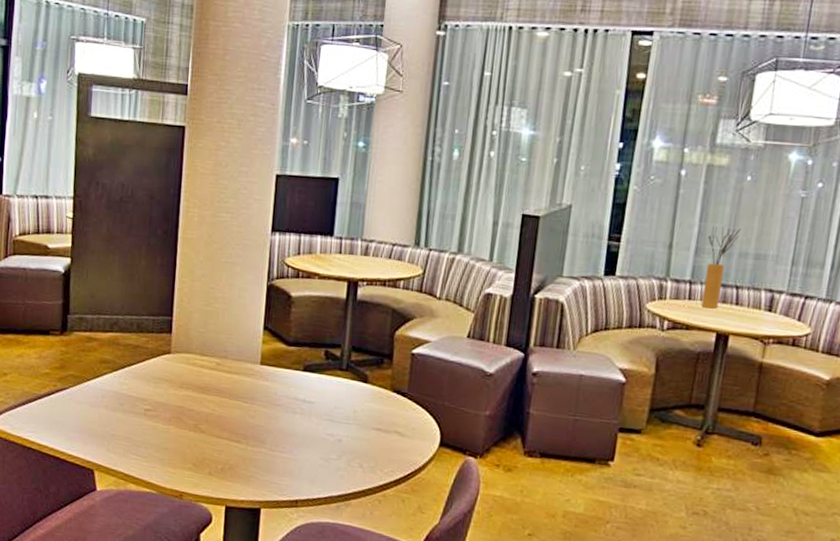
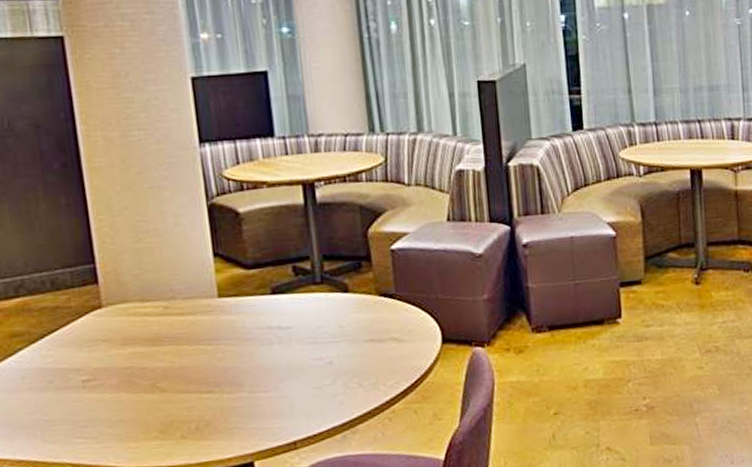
vase: present [701,226,741,309] -> none [663,63,691,147]

